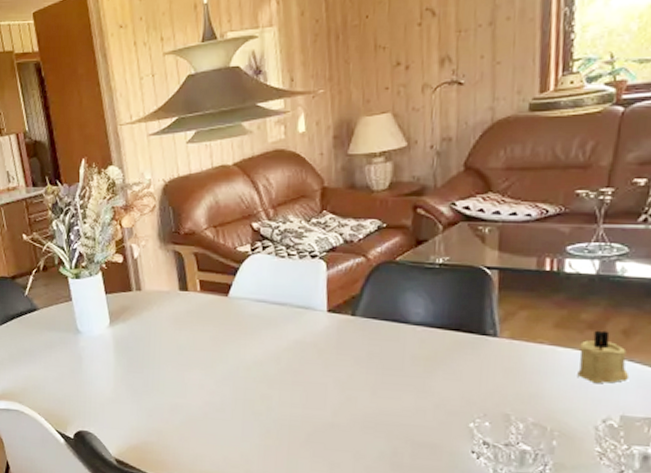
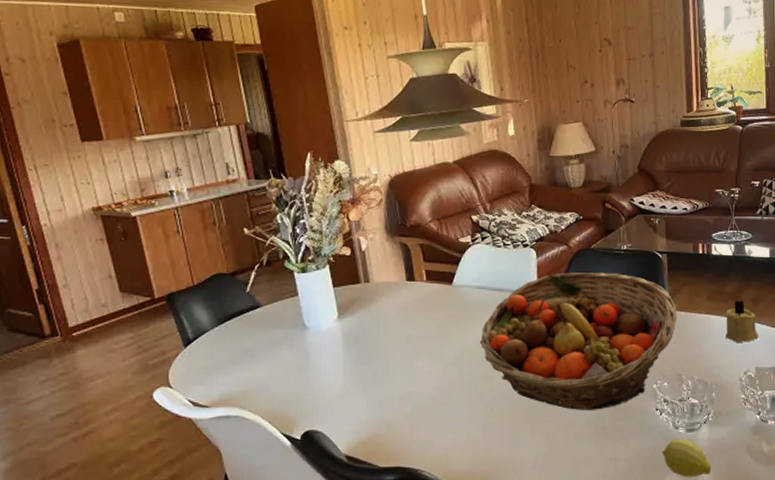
fruit basket: none [257,288,508,445] -> present [480,272,677,410]

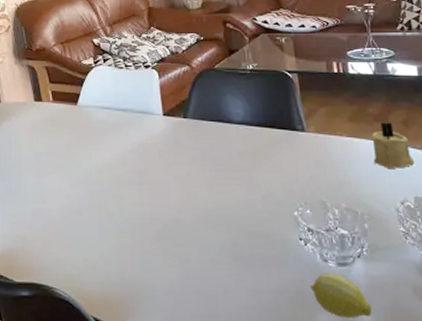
fruit basket: present [480,272,677,410] -> none [107,92,315,236]

